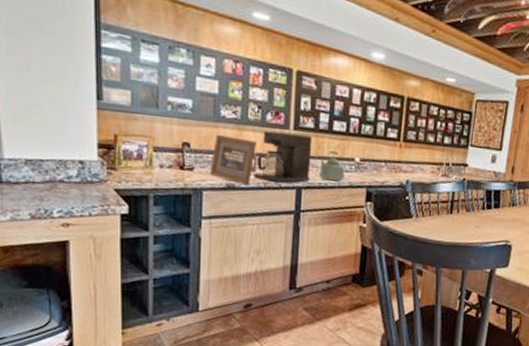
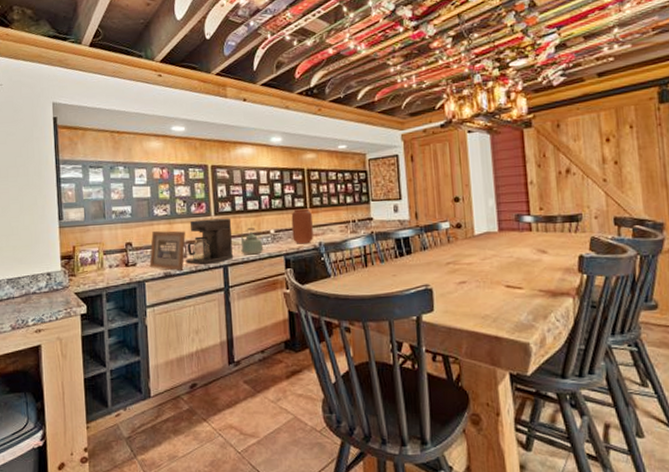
vase: none [378,140,404,180] -> present [291,209,313,244]

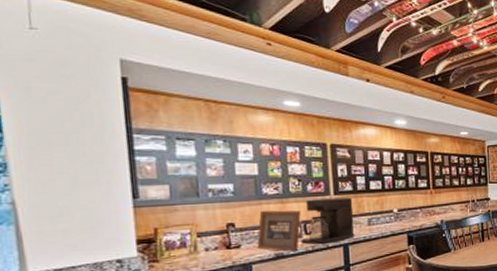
kettle: present [240,228,264,255] -> none [362,207,387,234]
vase: present [291,209,313,244] -> none [414,189,436,223]

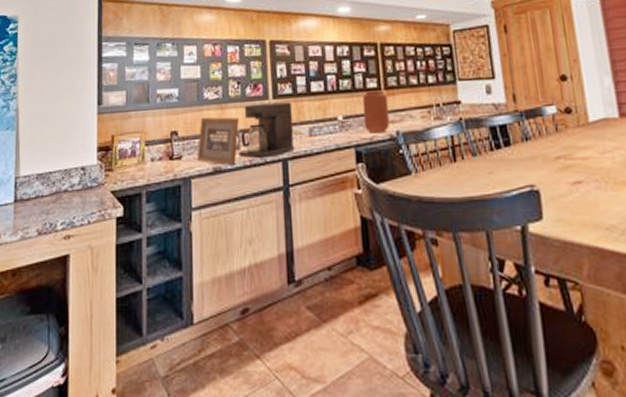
vase: none [414,189,436,223] -> present [362,90,390,134]

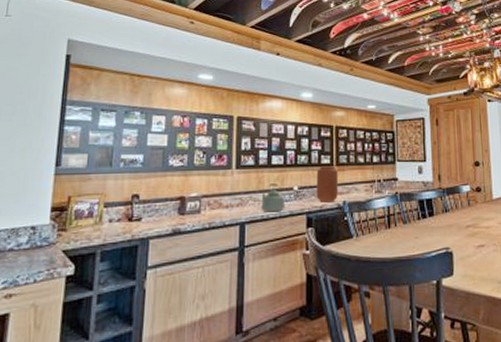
picture frame: present [197,117,239,165] -> none [157,183,202,228]
coffee maker: present [239,102,295,159] -> none [199,172,254,222]
kettle: none [302,113,330,147] -> present [261,183,285,212]

